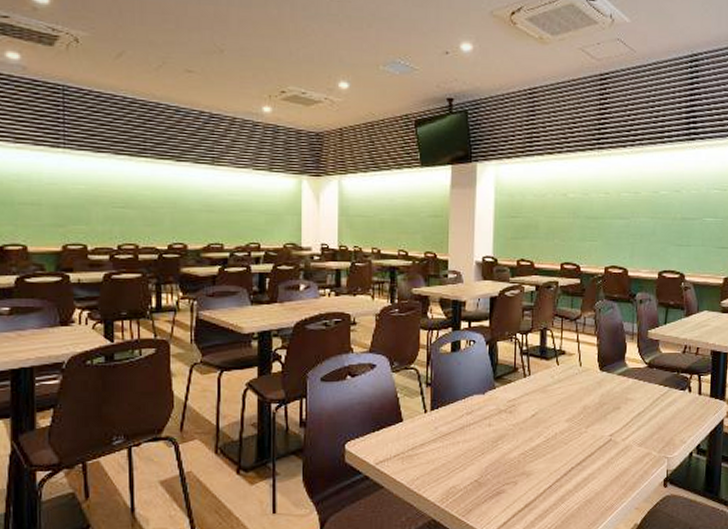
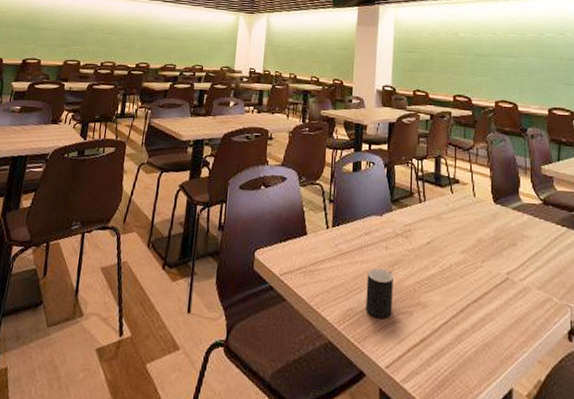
cup: none [469,445,497,492] -> present [366,268,393,319]

